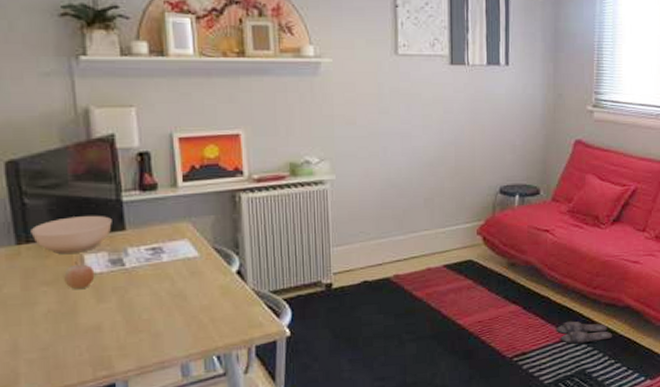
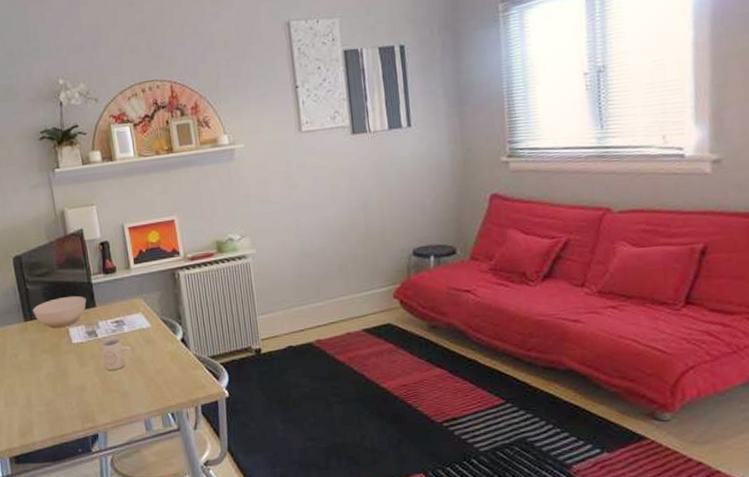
fruit: present [64,261,95,289] -> none [57,334,78,356]
mug: none [128,268,171,307] -> present [101,338,133,370]
slippers: present [557,321,612,344] -> none [489,385,555,410]

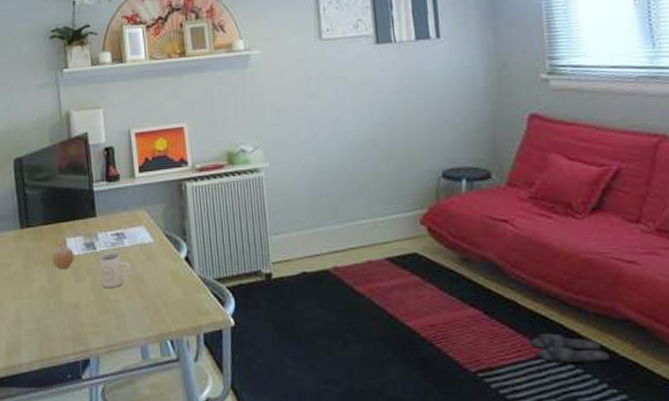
bowl: present [32,295,87,329] -> none [30,203,87,238]
fruit: none [57,334,78,356] -> present [52,244,74,269]
slippers: none [489,385,555,410] -> present [531,333,610,363]

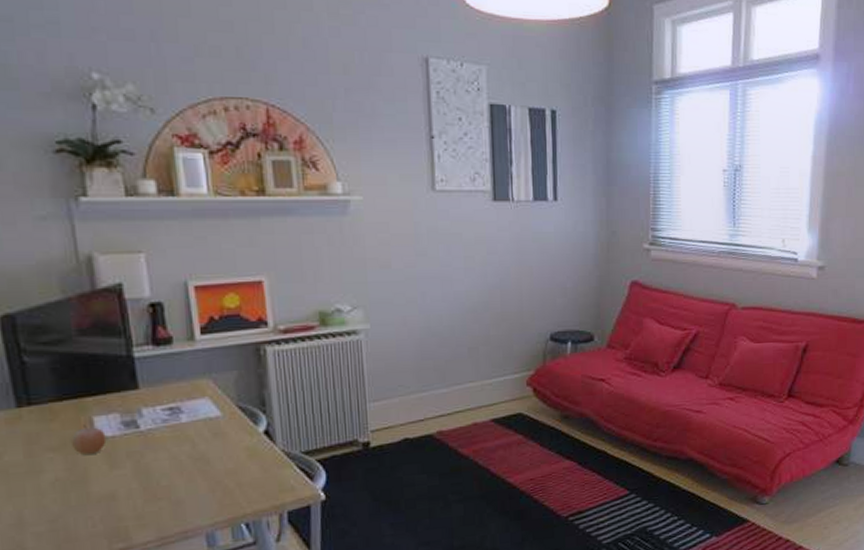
mug: present [99,252,132,287] -> none [144,430,192,472]
slippers: present [531,333,610,363] -> none [615,476,674,501]

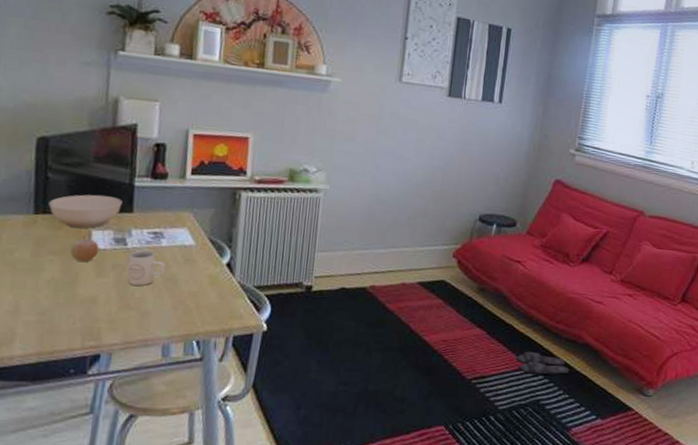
bowl: none [32,373,124,417] -> present [48,194,123,229]
mug: none [144,430,192,472] -> present [126,250,166,286]
slippers: none [615,476,674,501] -> present [517,351,569,375]

